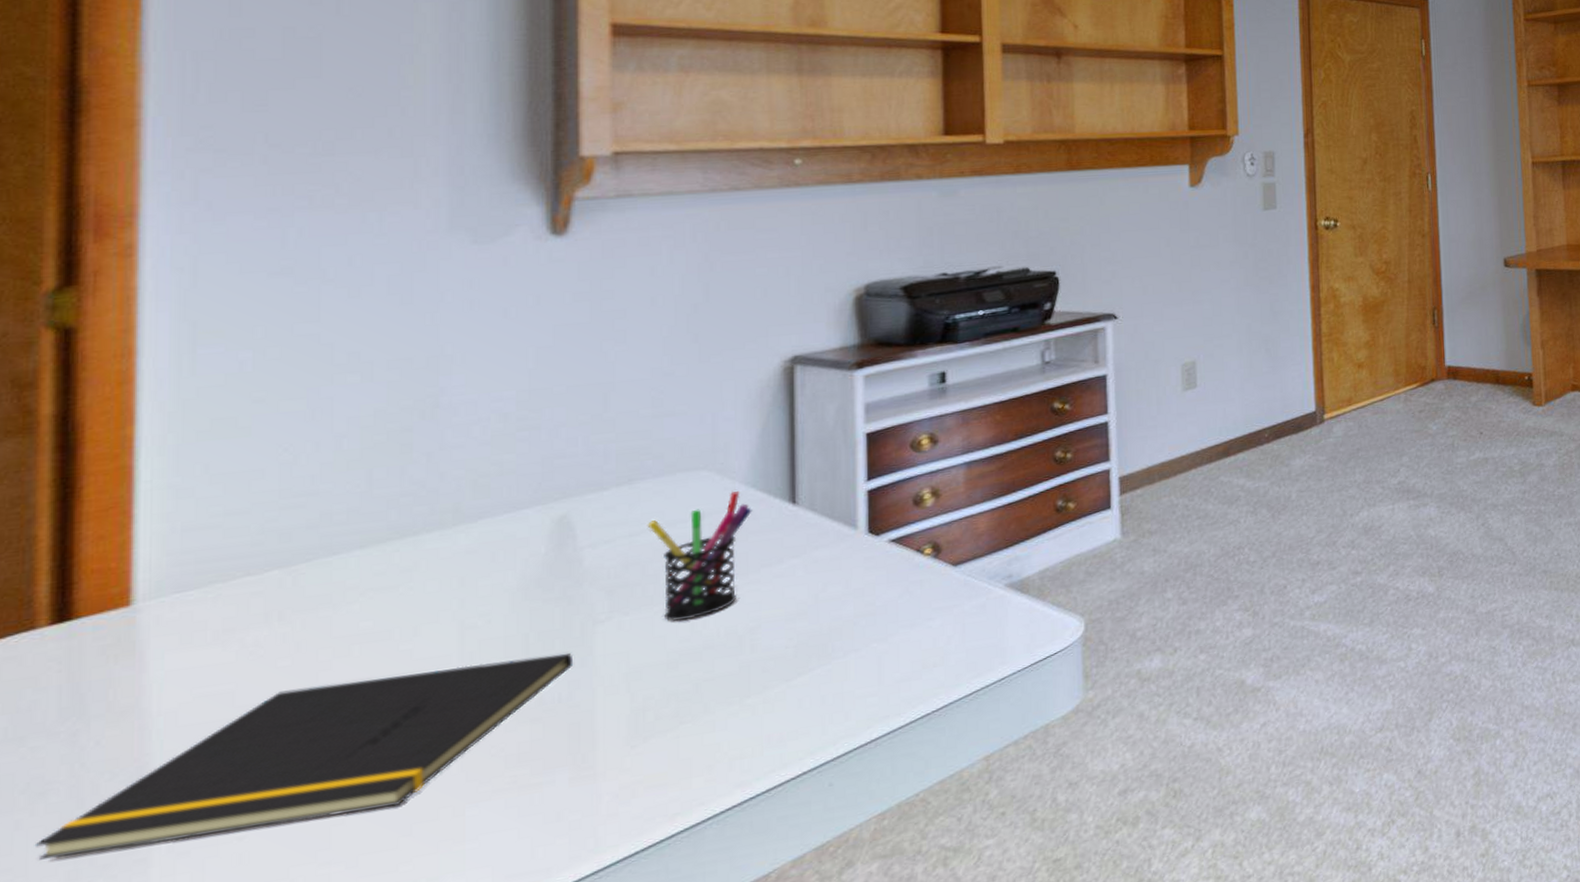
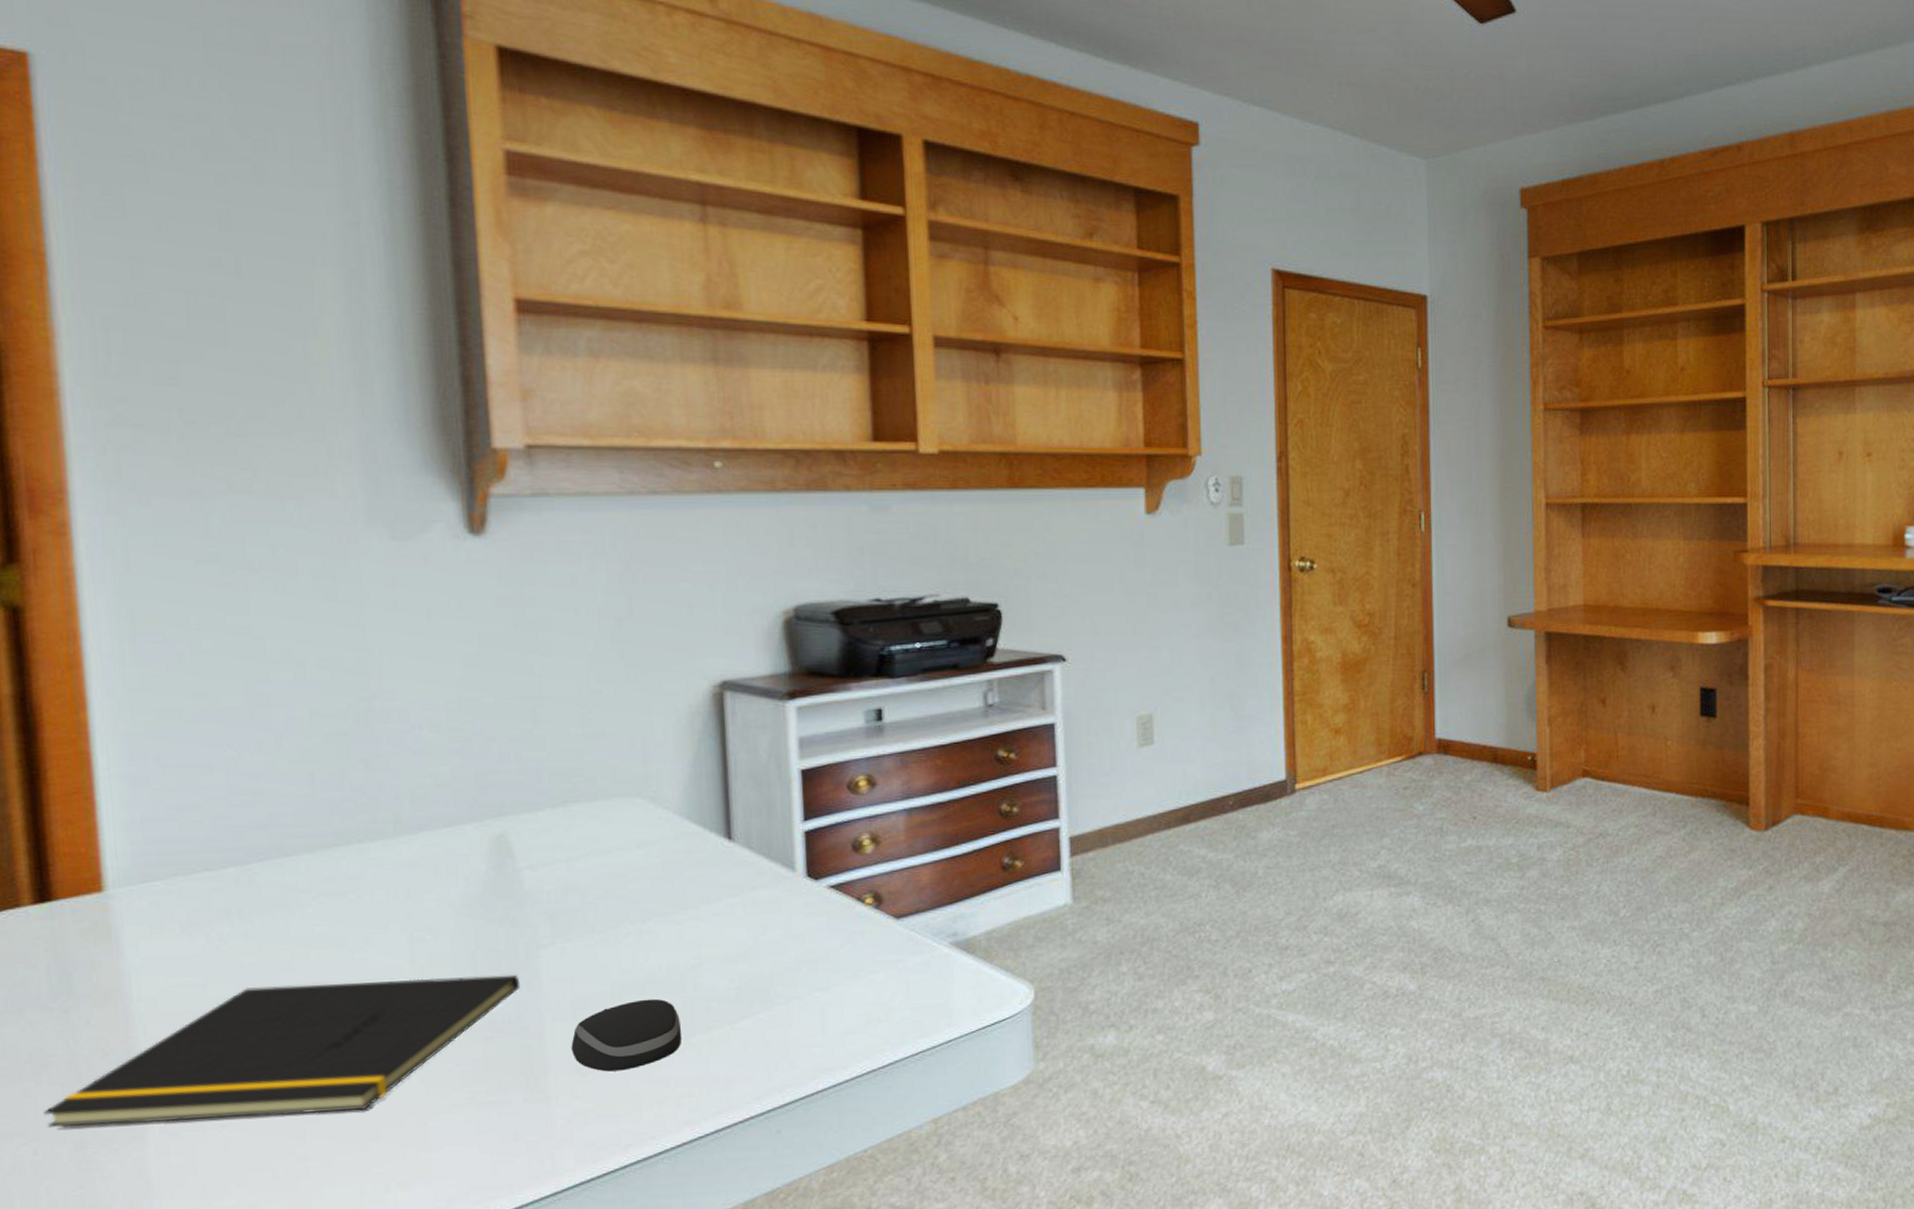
computer mouse: none [623,663,736,742] -> present [571,998,681,1072]
pen holder: present [647,491,752,621] -> none [583,821,688,952]

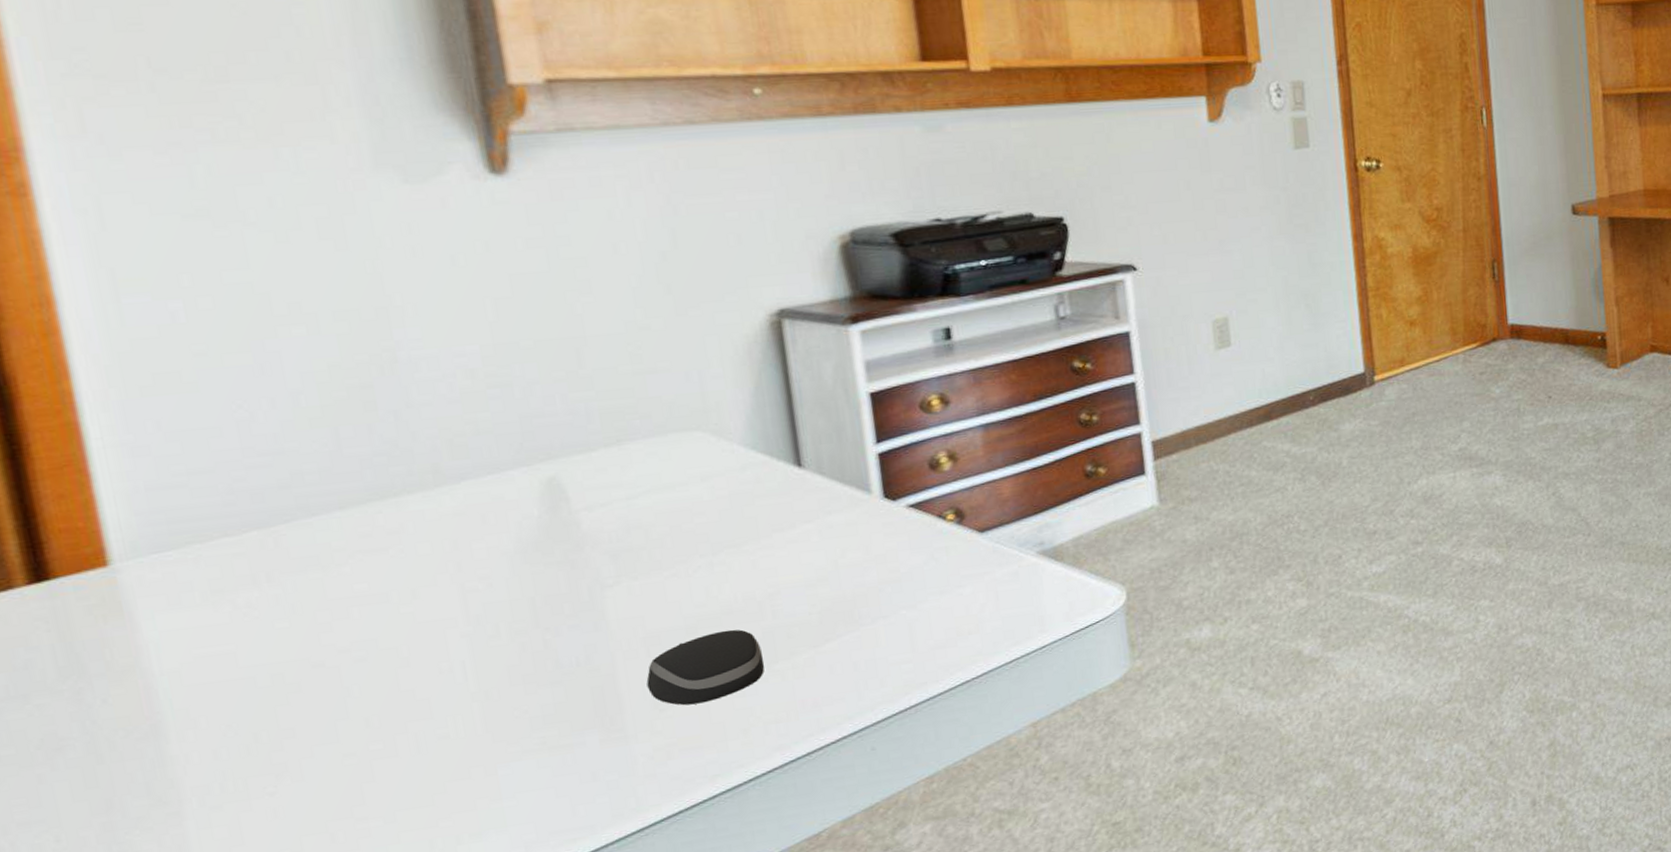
notepad: present [43,974,521,1127] -> none [62,616,587,812]

